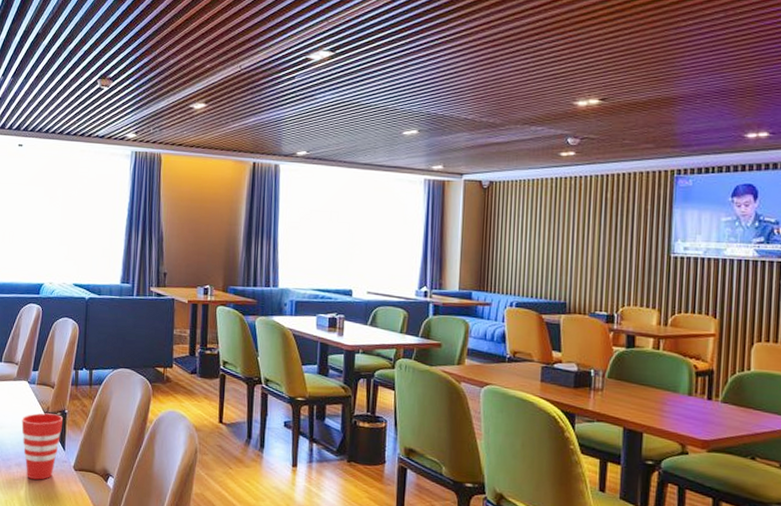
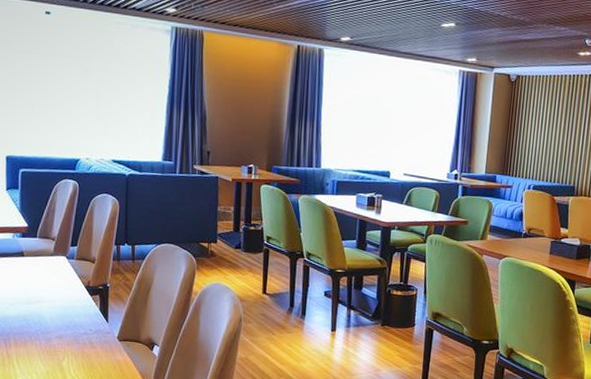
cup: present [21,413,64,480] -> none [61,287,106,351]

